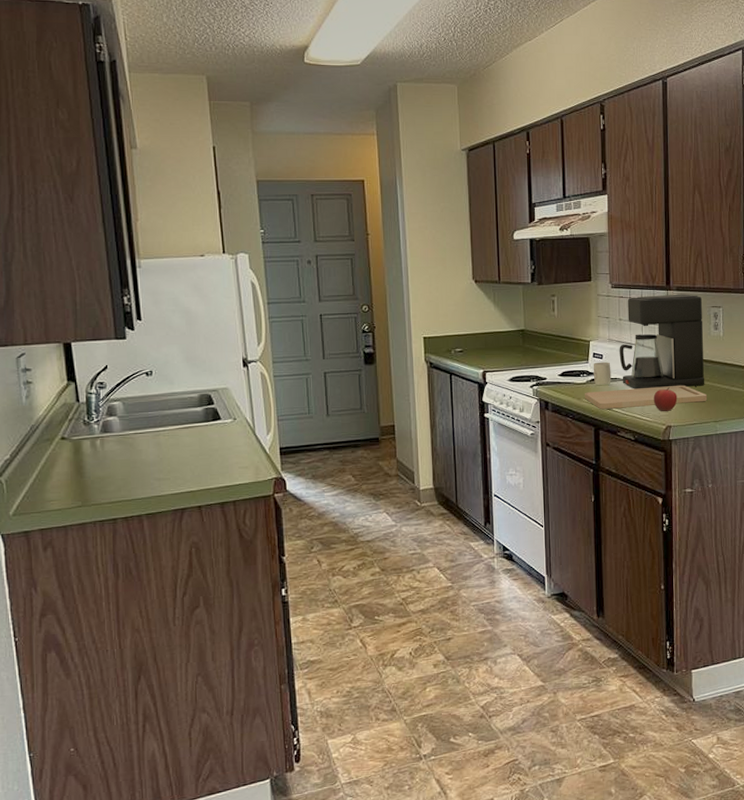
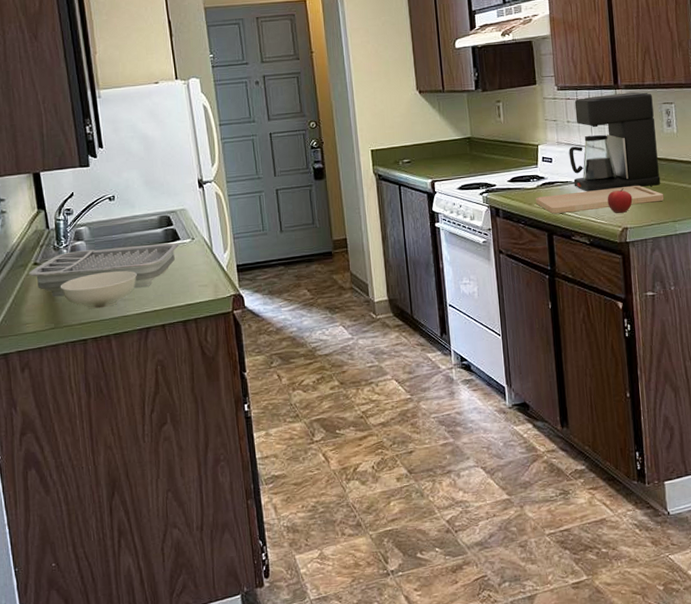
dish rack: none [55,422,219,474] -> present [29,242,178,297]
bowl: none [89,449,173,488] -> present [60,270,137,309]
mug: present [593,362,611,386] -> none [543,165,563,190]

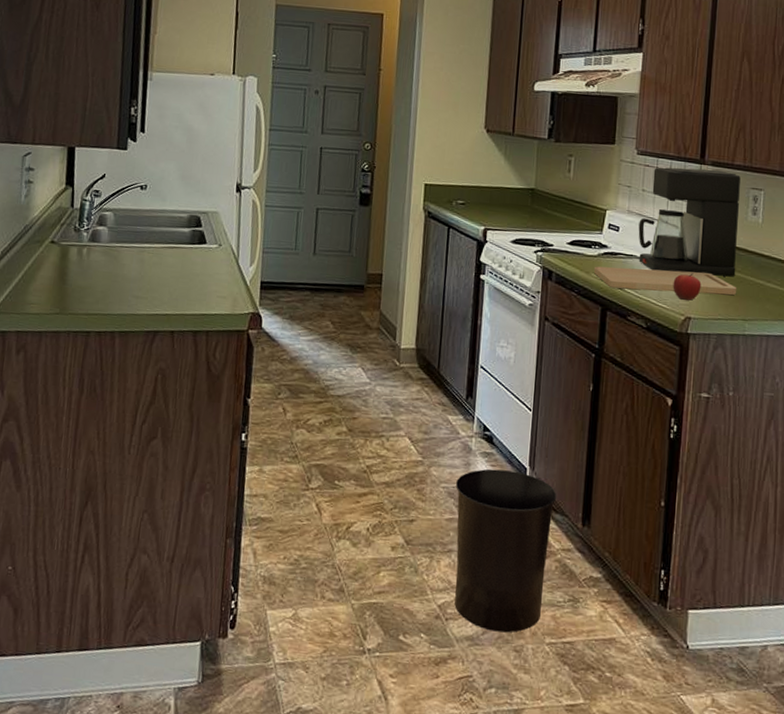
dish rack: present [29,242,178,297] -> none [44,235,204,288]
bowl: present [60,270,137,309] -> none [73,263,155,302]
waste bin: none [444,391,538,534] -> present [454,469,557,633]

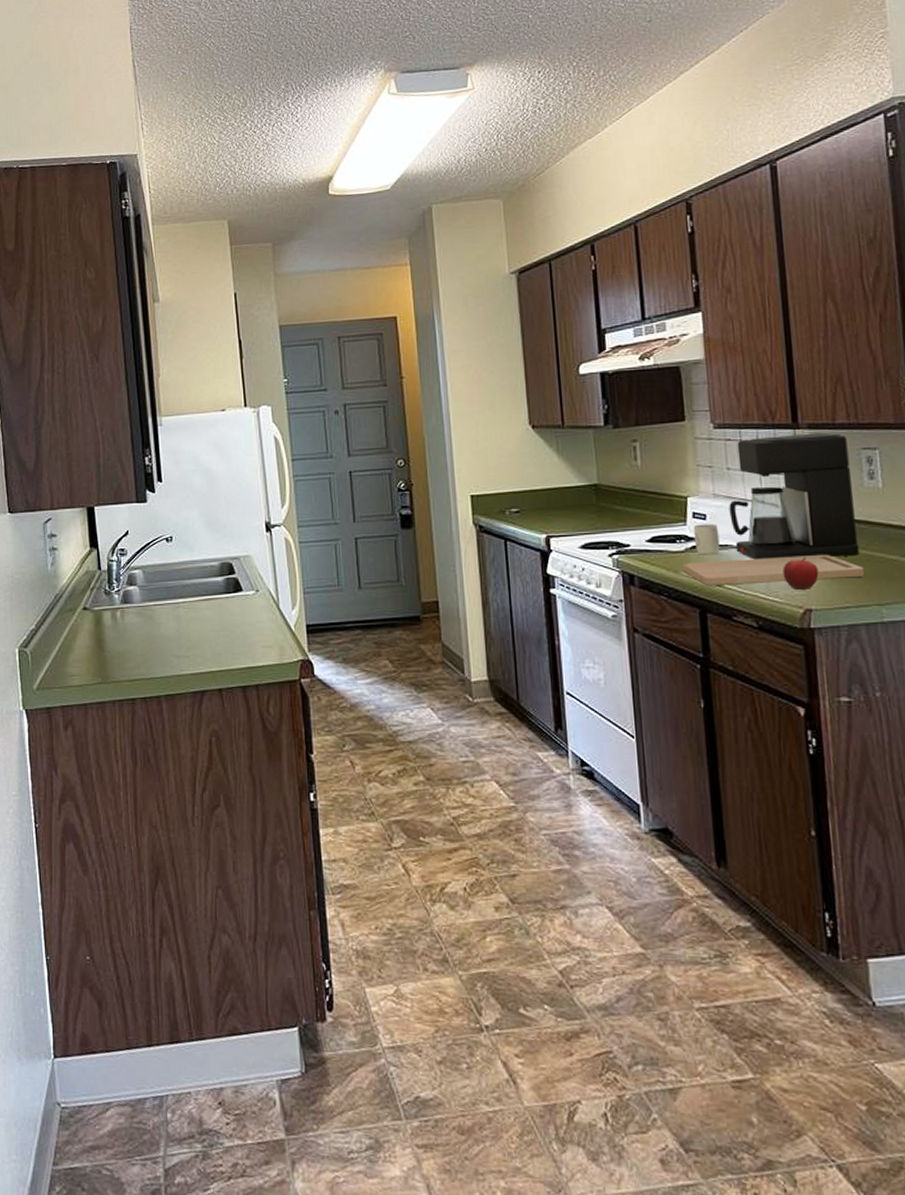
waste bin: present [454,469,557,633] -> none [558,809,683,999]
mug: none [606,234,628,262] -> present [693,524,720,555]

